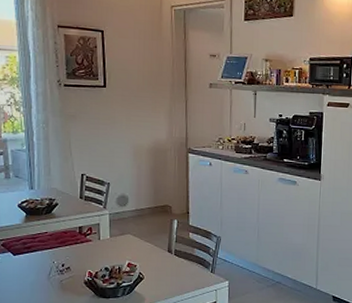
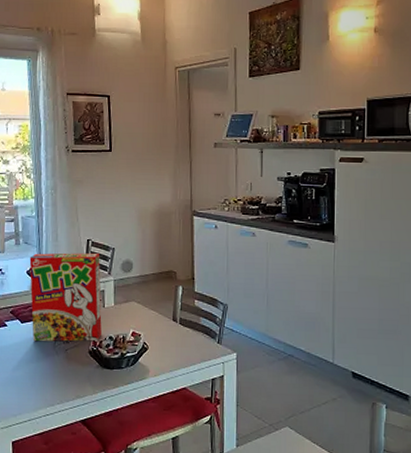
cereal box: none [21,187,97,274] -> present [29,253,102,342]

